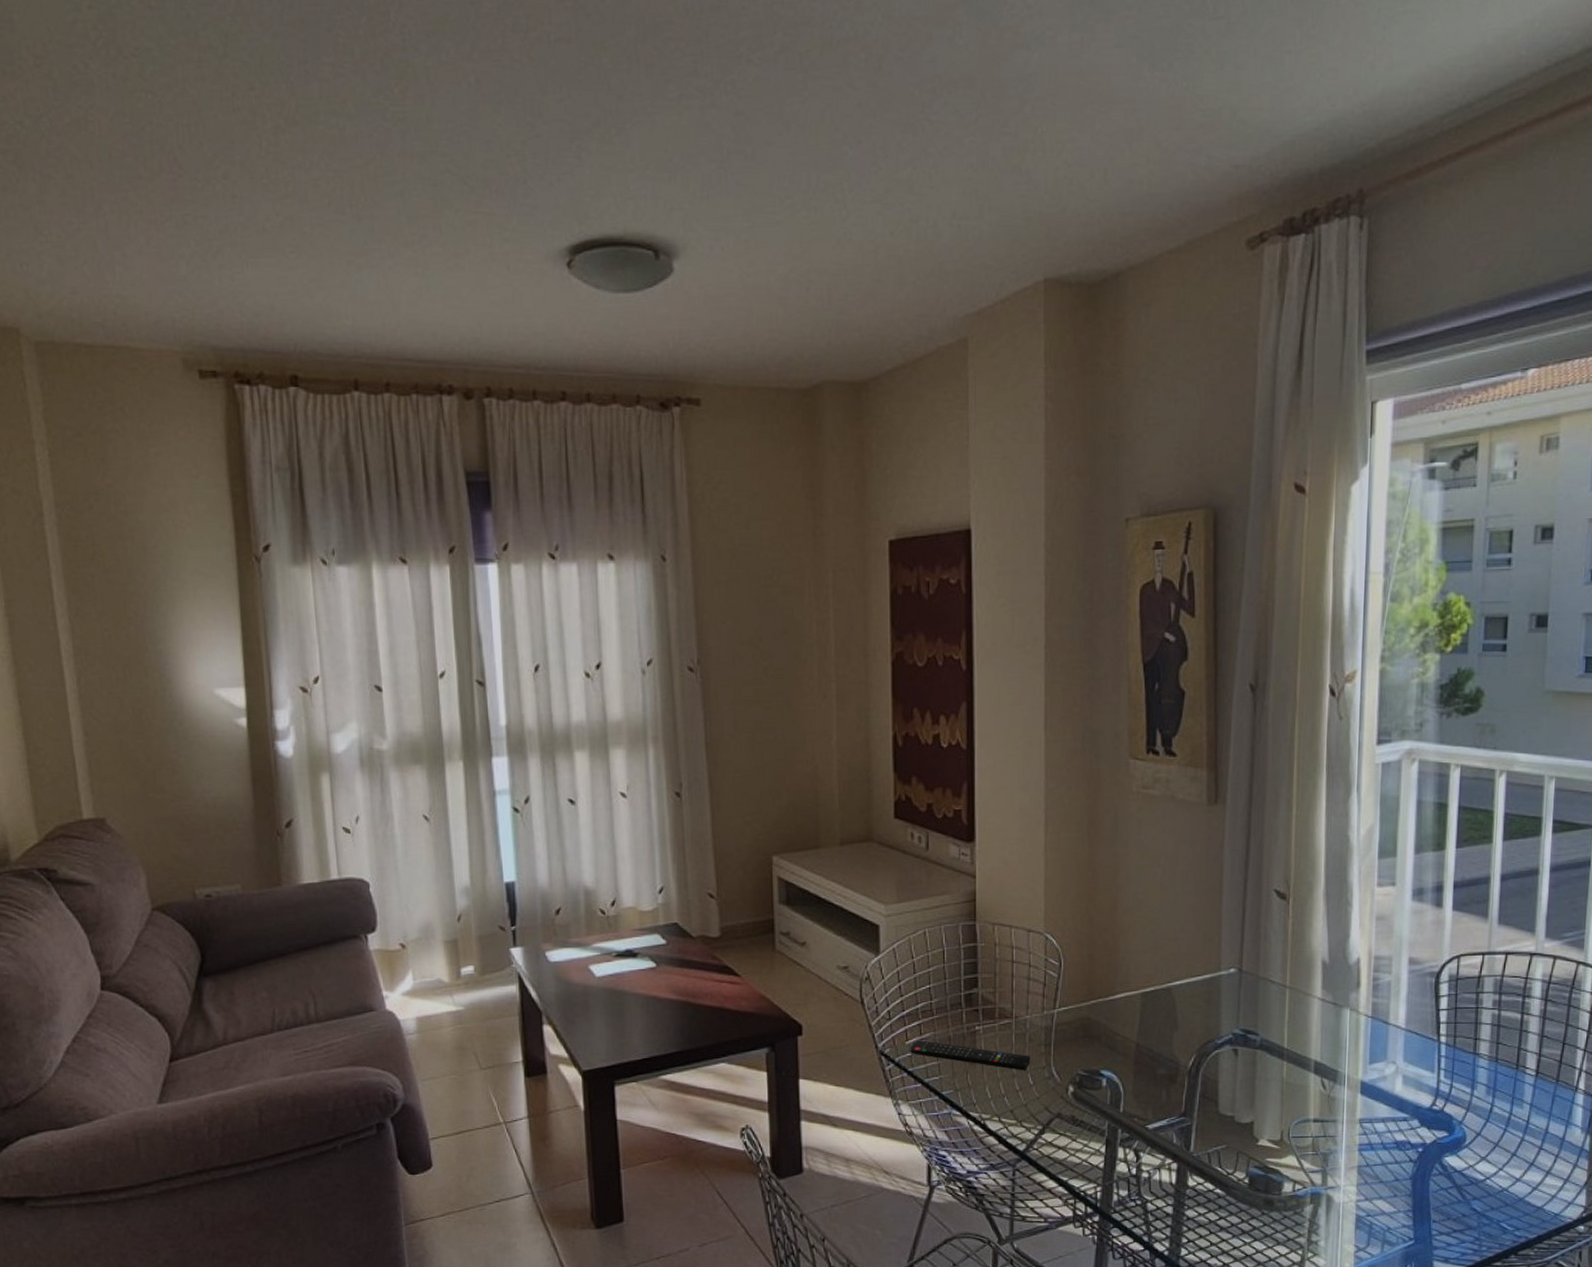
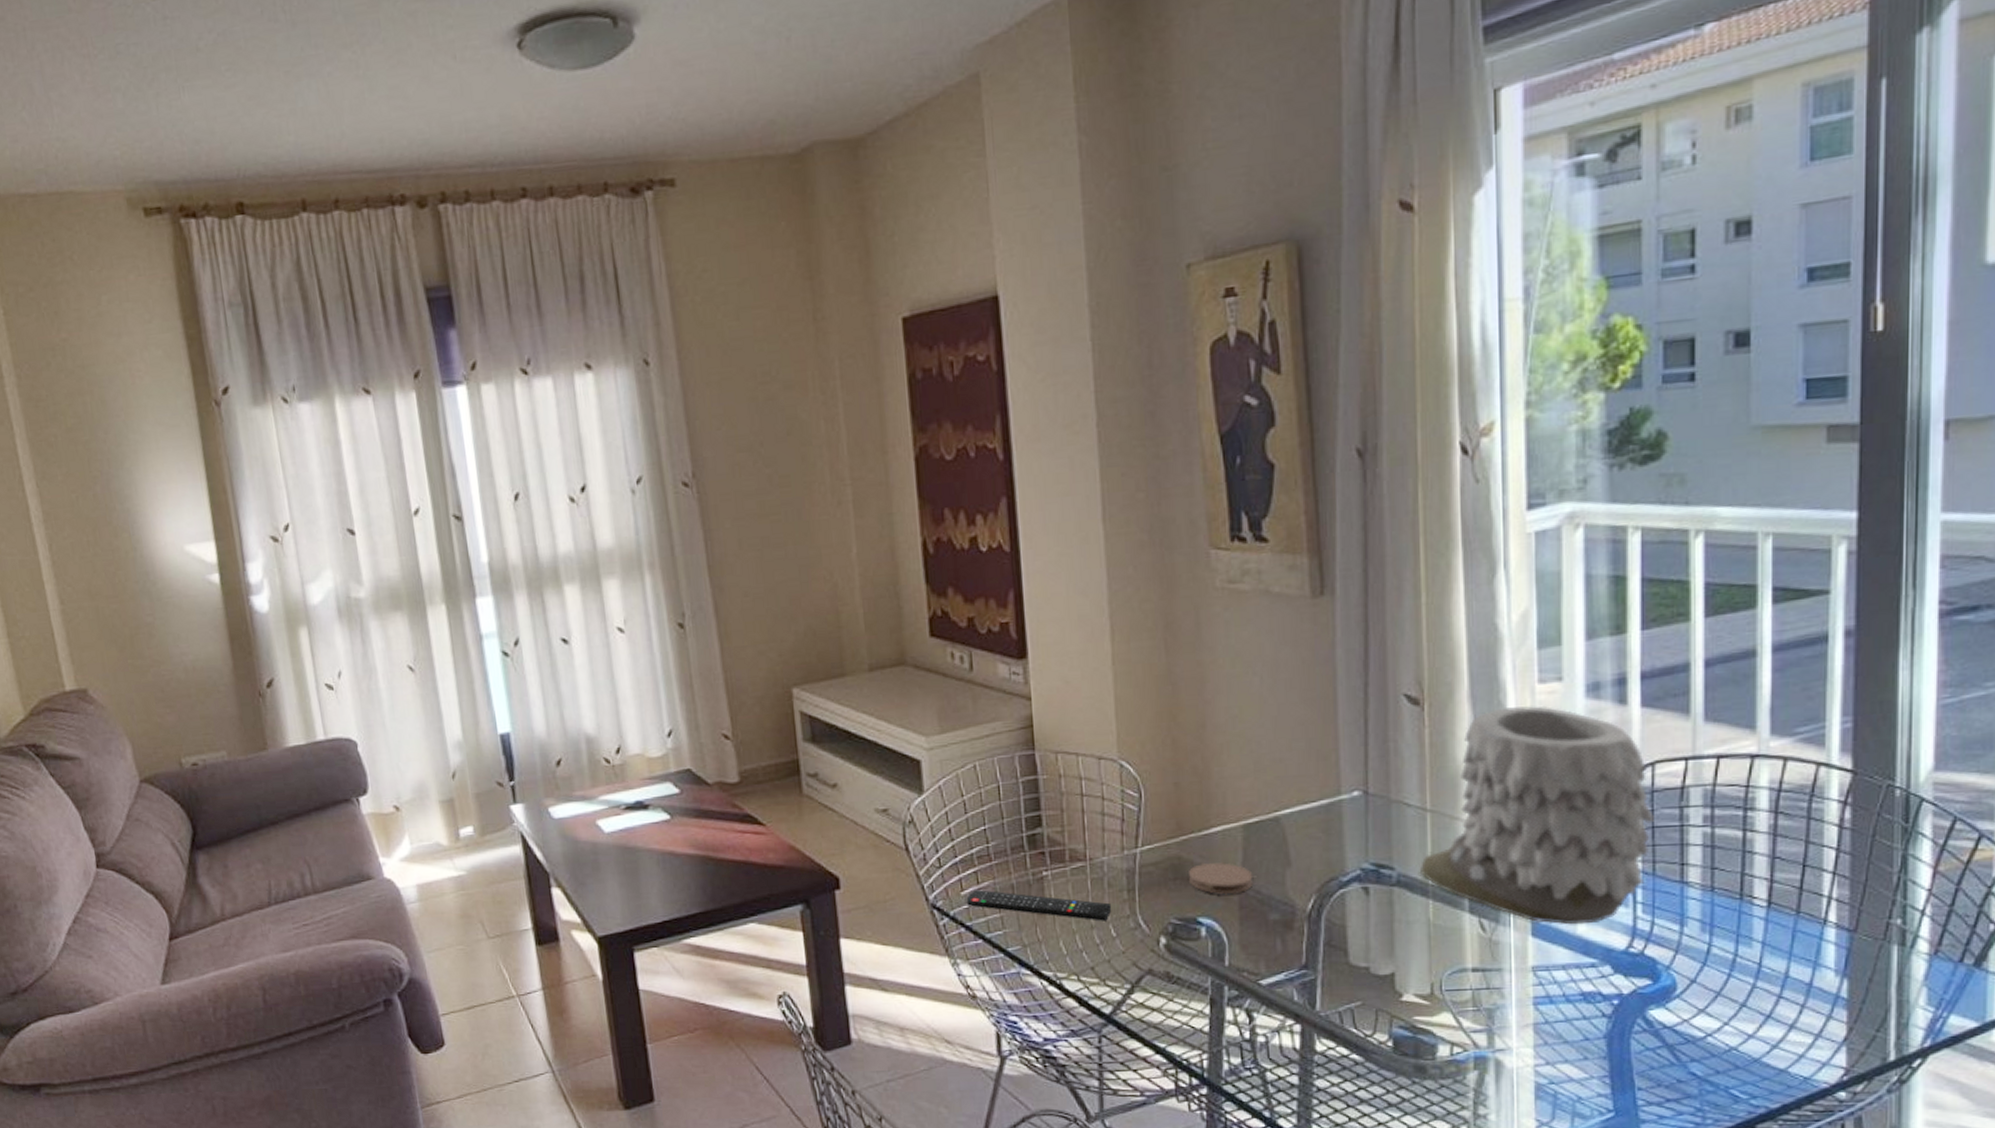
coaster: none [1096,1023,1147,1052] -> present [1189,862,1254,895]
vase: none [1278,905,1457,1086] -> present [1419,705,1654,925]

